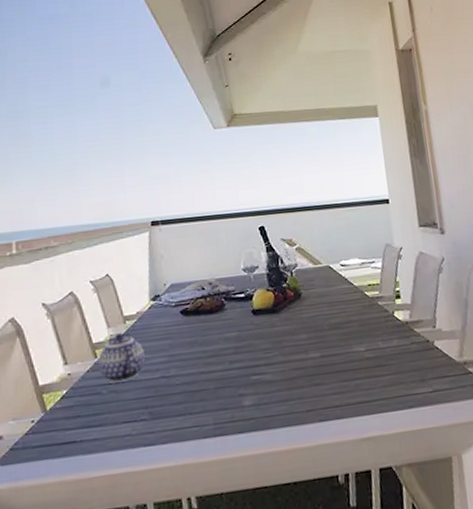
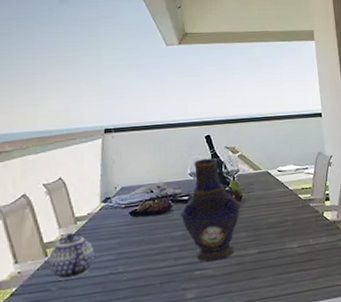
vase: none [233,251,300,366] -> present [179,158,241,262]

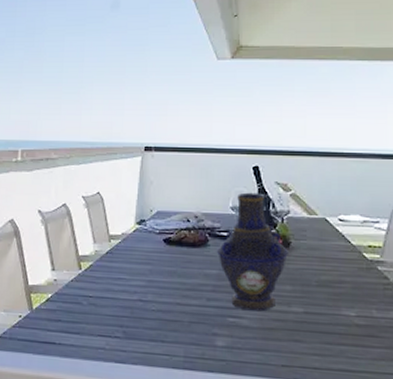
teapot: present [49,233,94,280] -> none [82,250,125,297]

